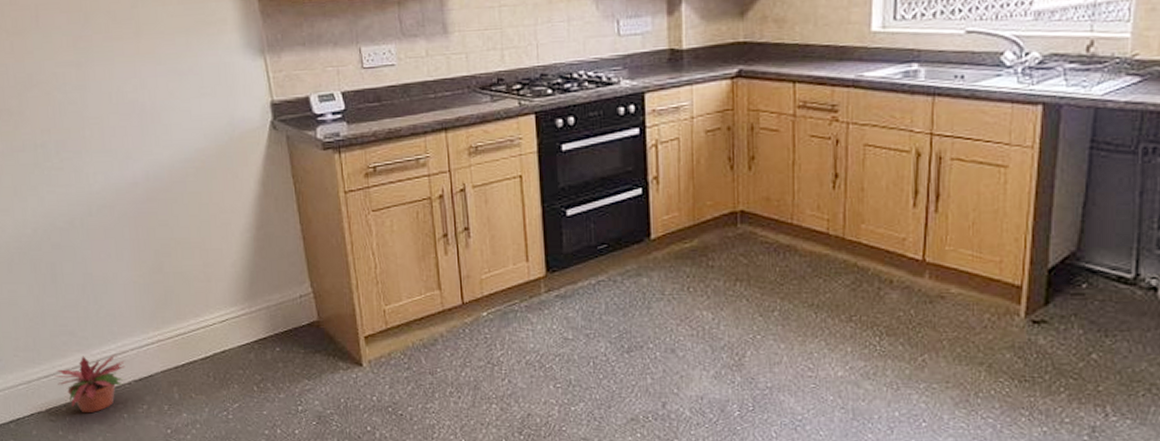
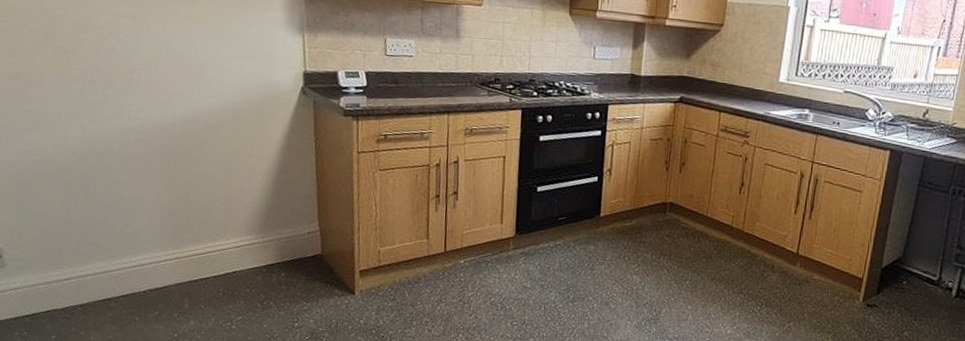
potted plant: present [53,355,125,414] -> none [73,264,143,315]

